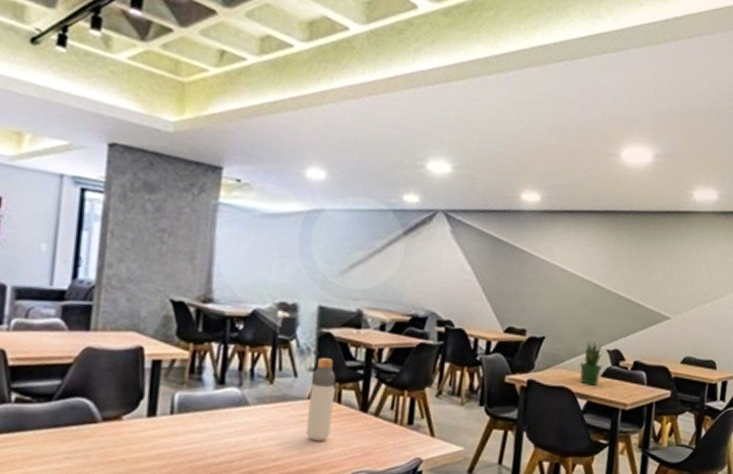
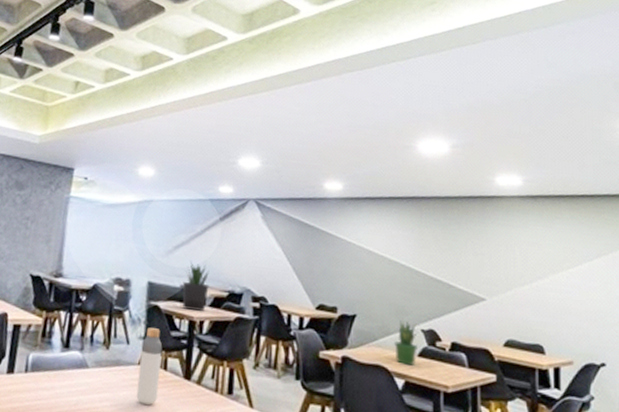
planter: none [359,281,391,338] -> present [182,260,210,311]

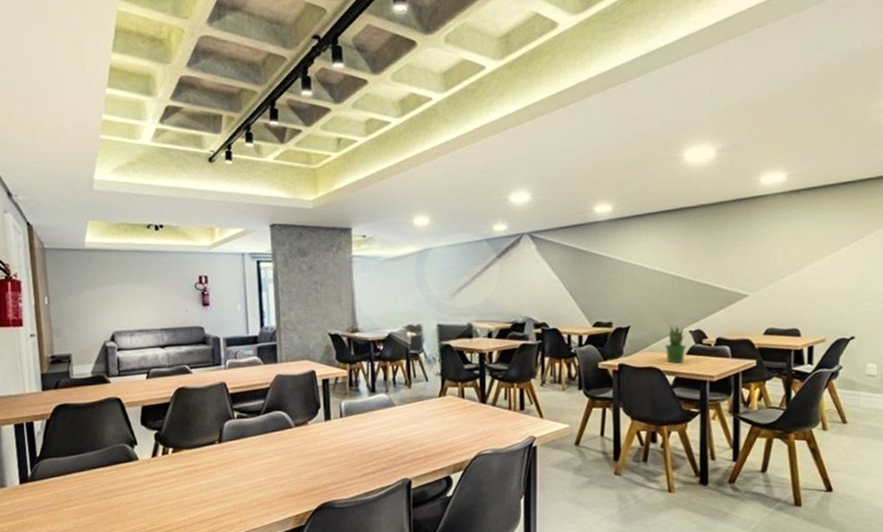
bottle: present [136,327,163,406] -> none [439,363,459,429]
planter: present [182,260,210,311] -> none [469,299,494,344]

